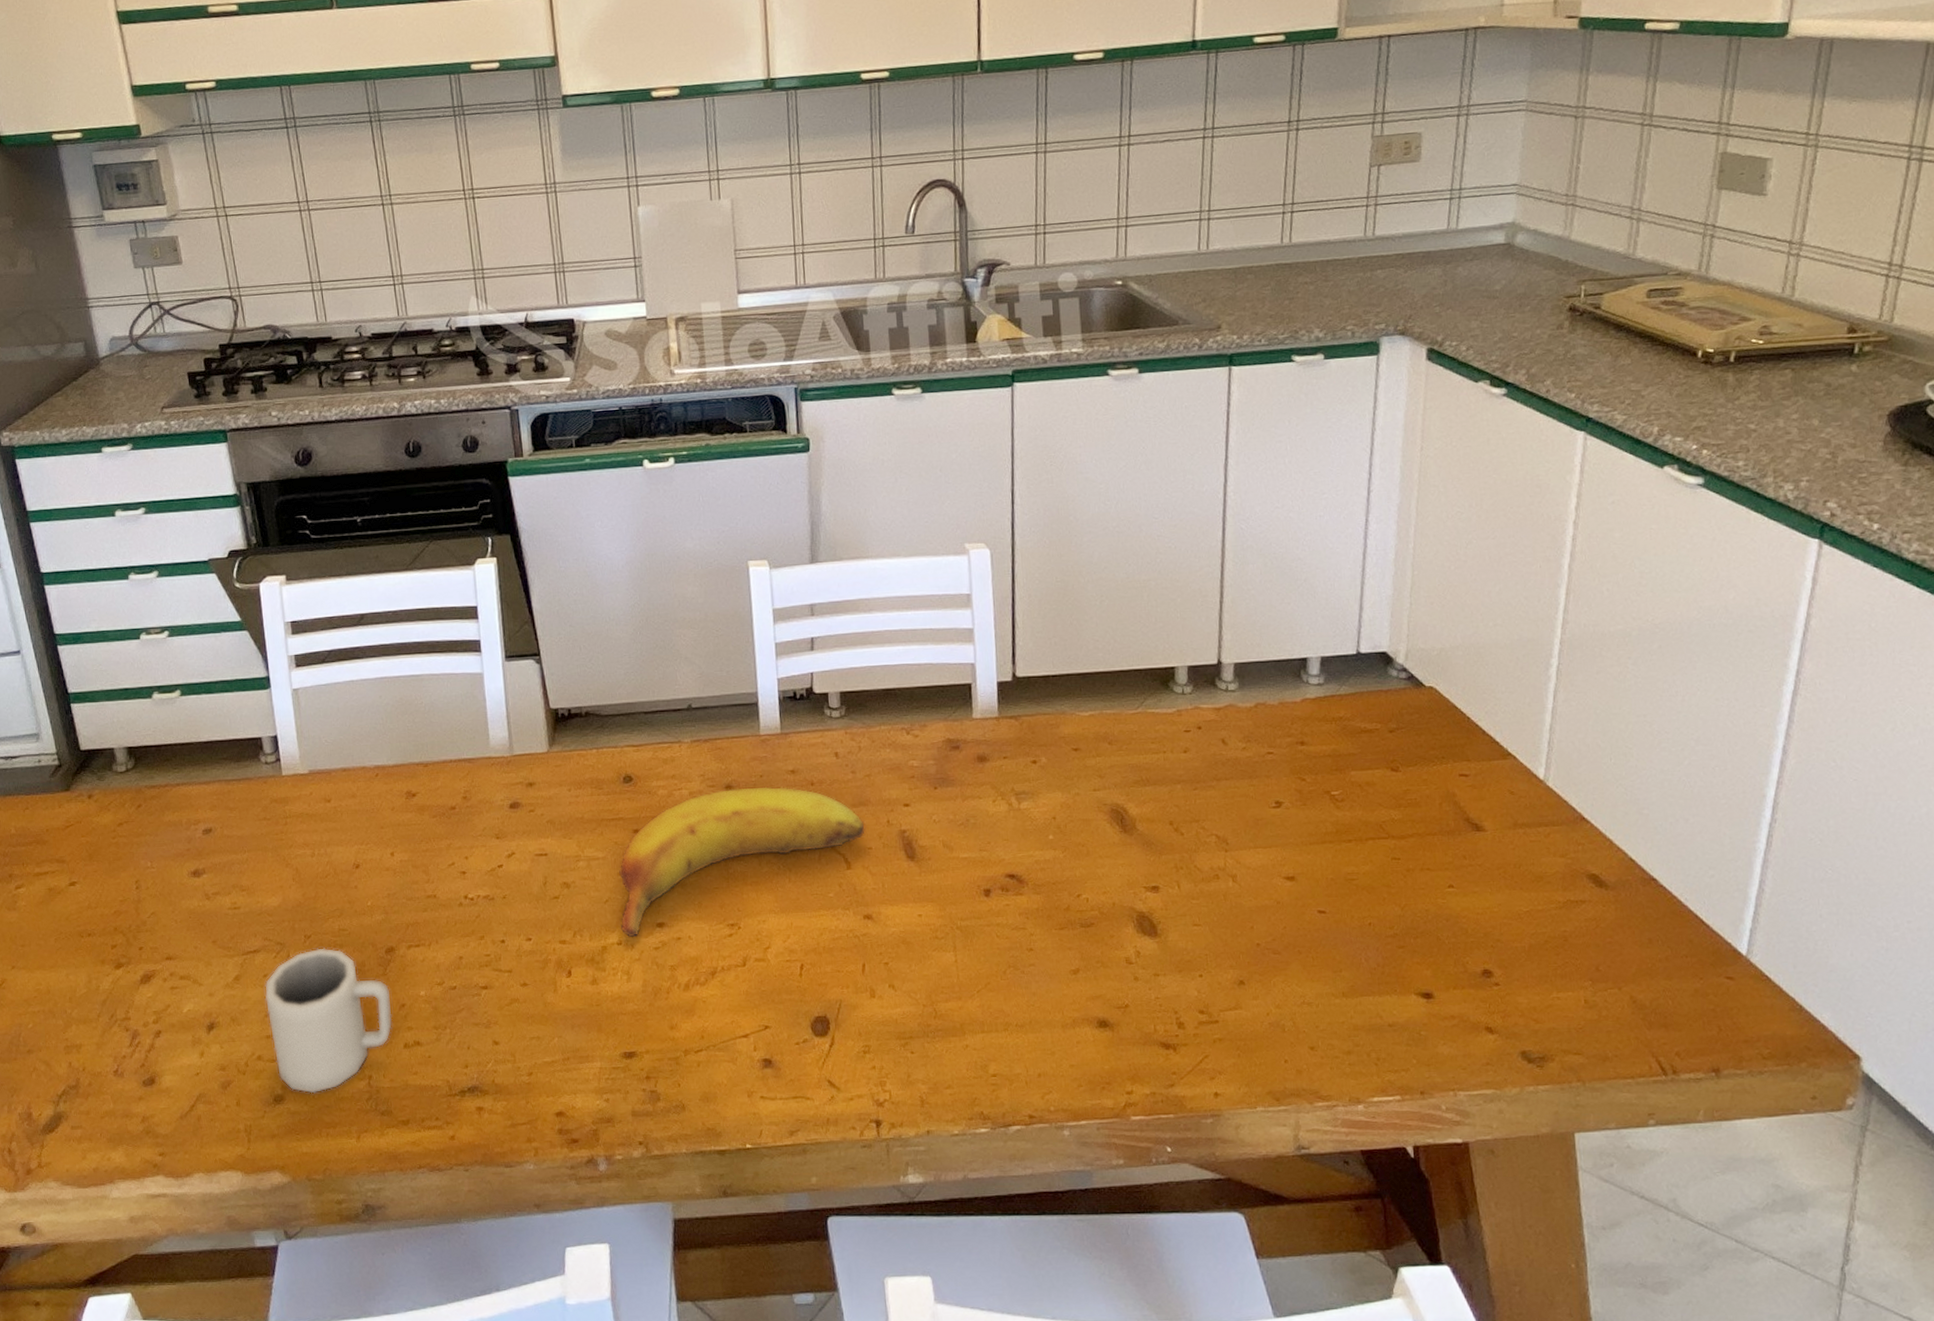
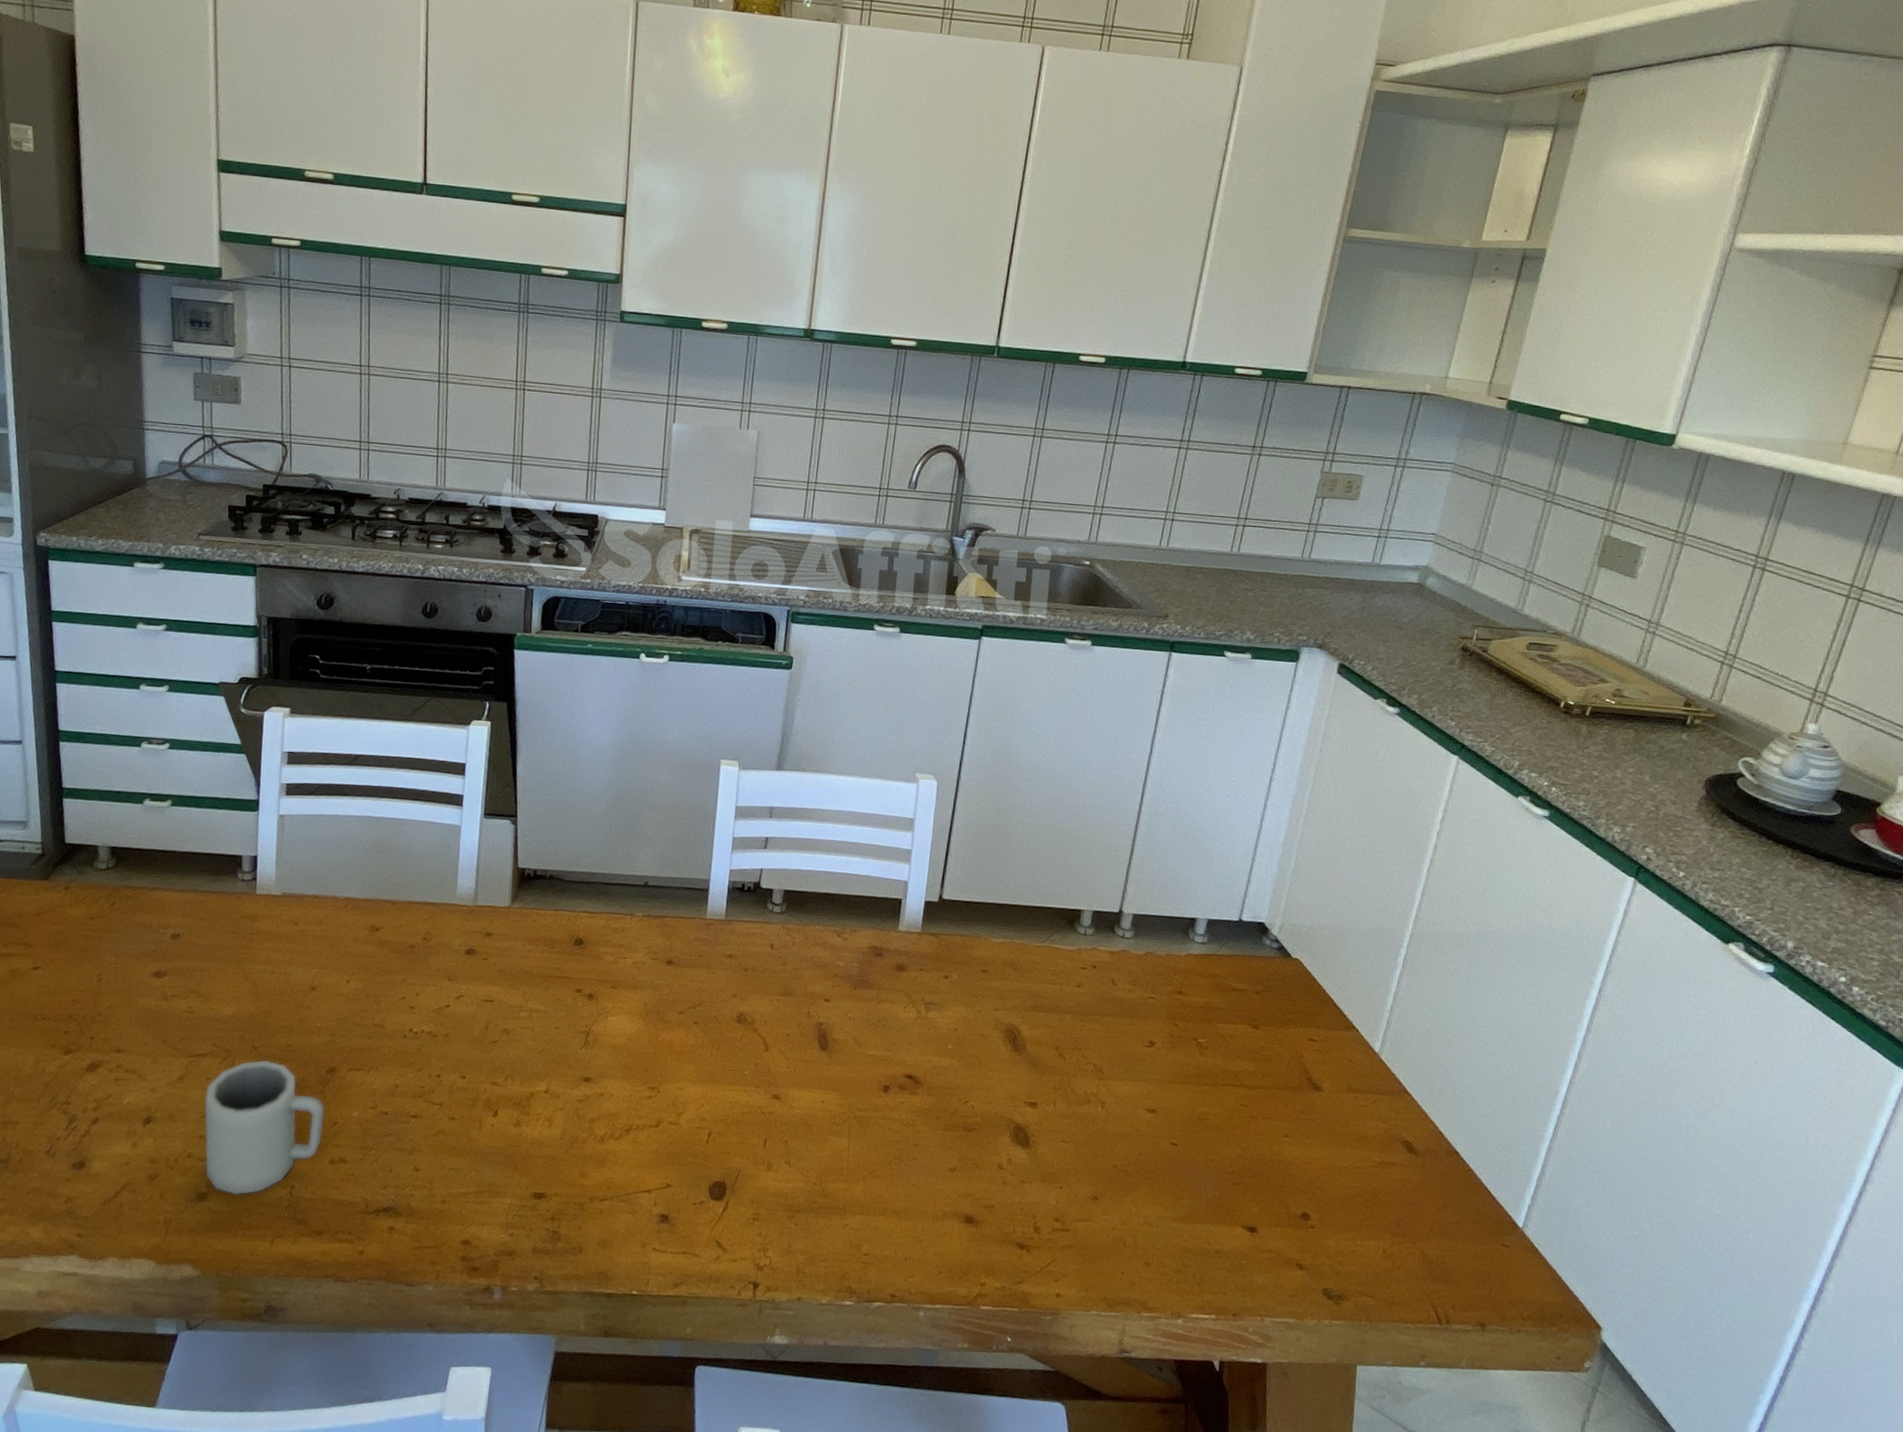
fruit: present [618,786,865,938] -> none [550,963,787,1088]

